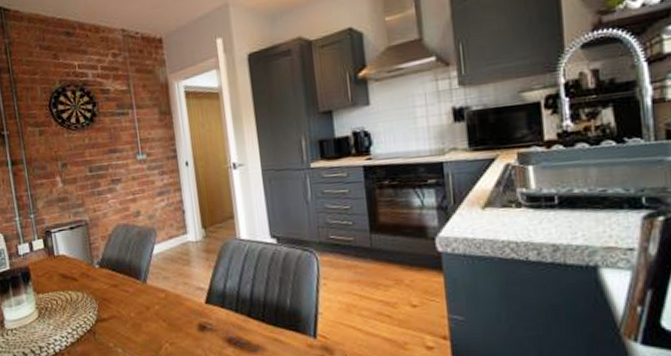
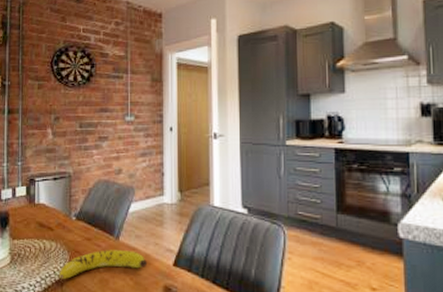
fruit: none [89,292,179,328] -> present [58,250,148,279]

